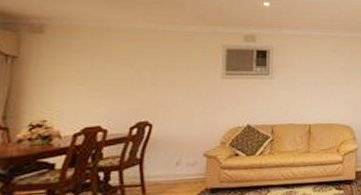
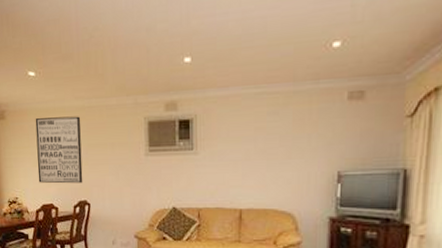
wall art: none [83,36,151,104] -> present [35,116,83,184]

